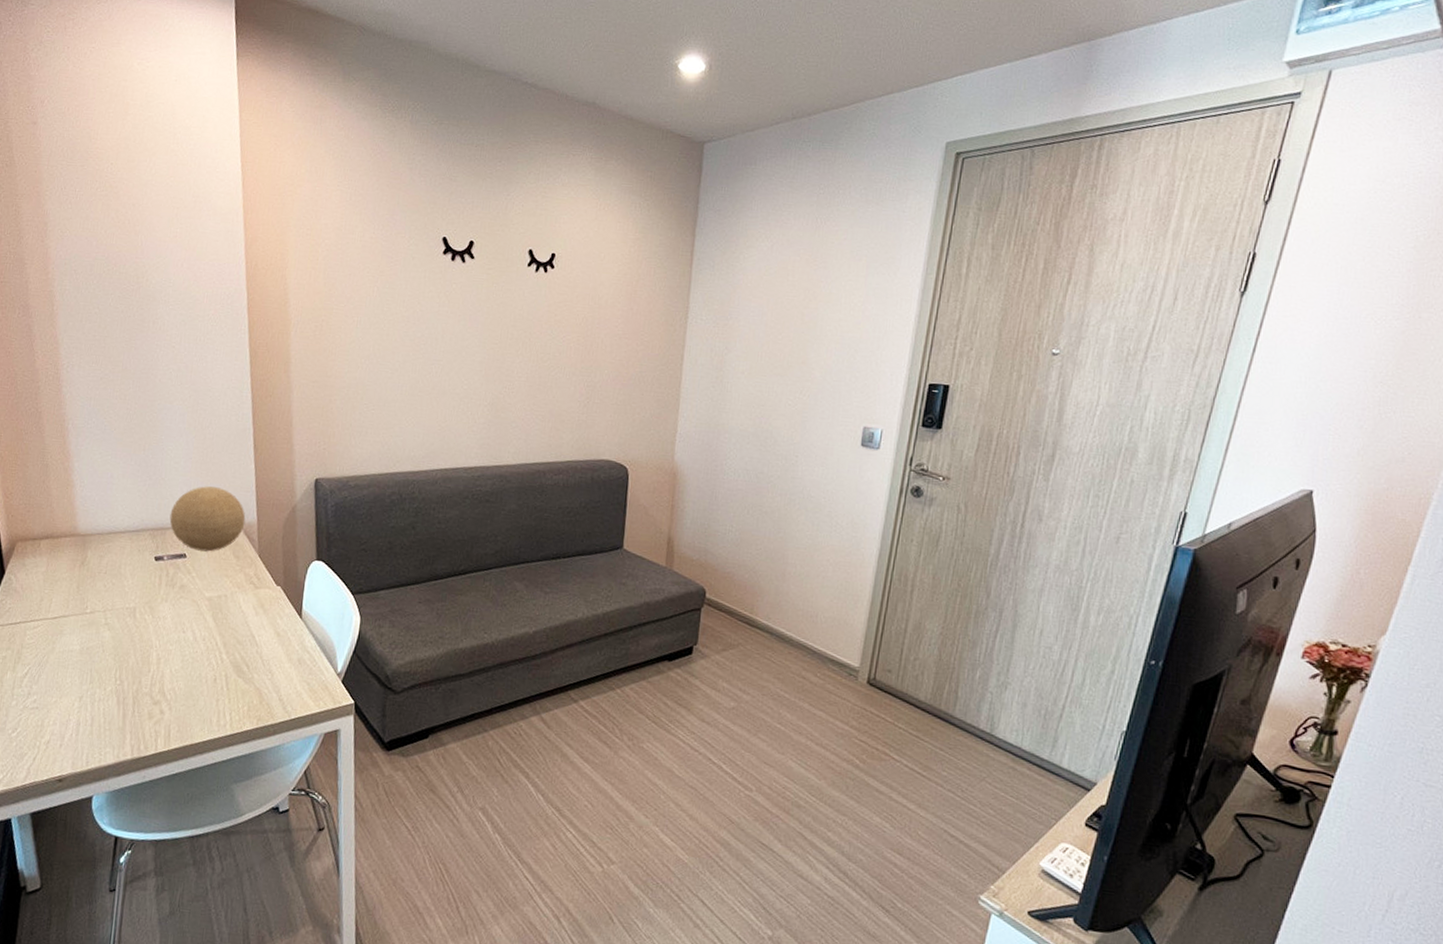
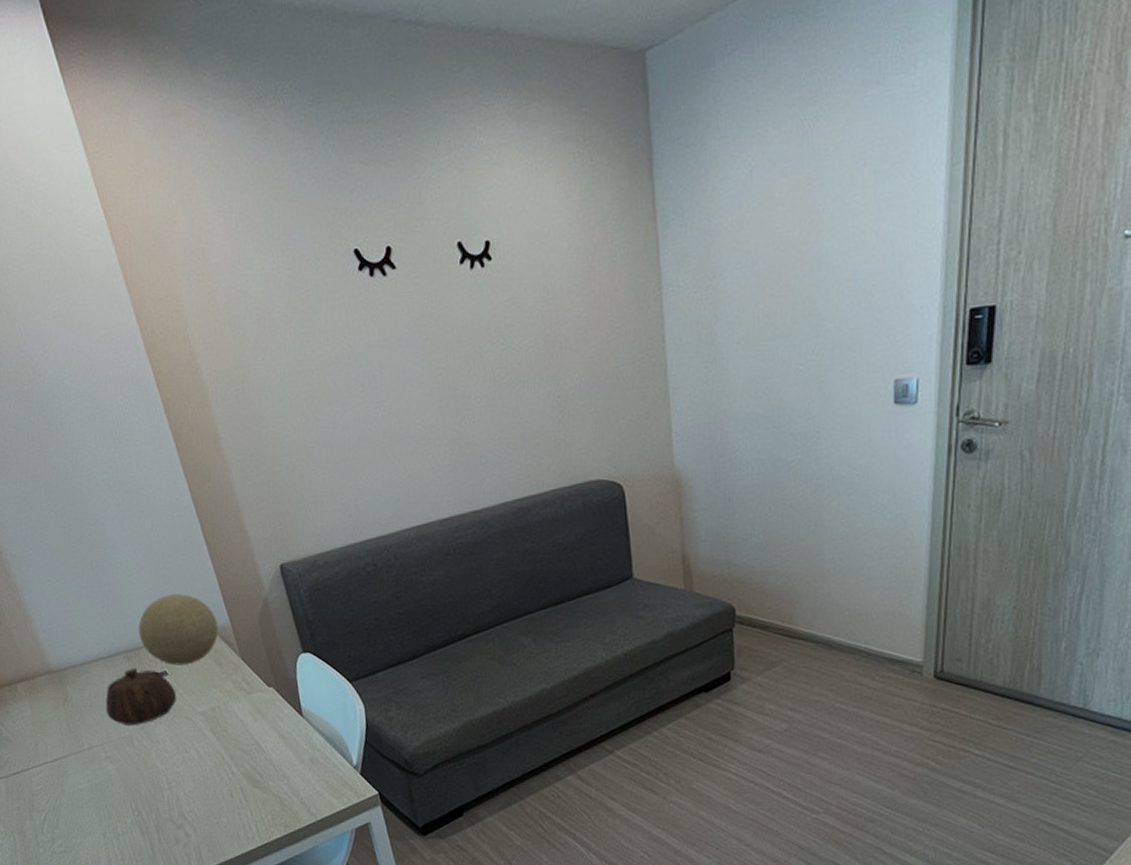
teapot: none [118,546,190,599] -> present [105,668,177,725]

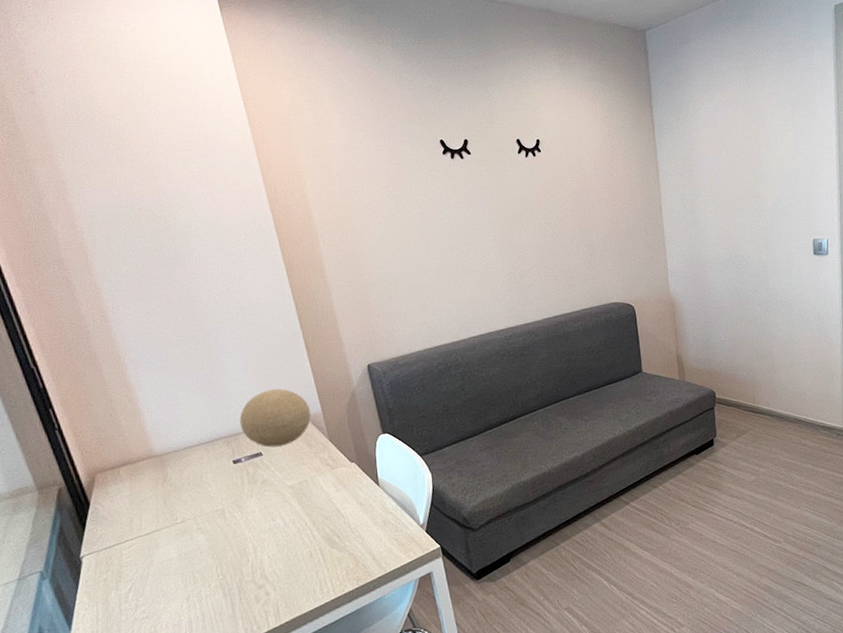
teapot: present [105,668,177,725] -> none [202,451,269,500]

